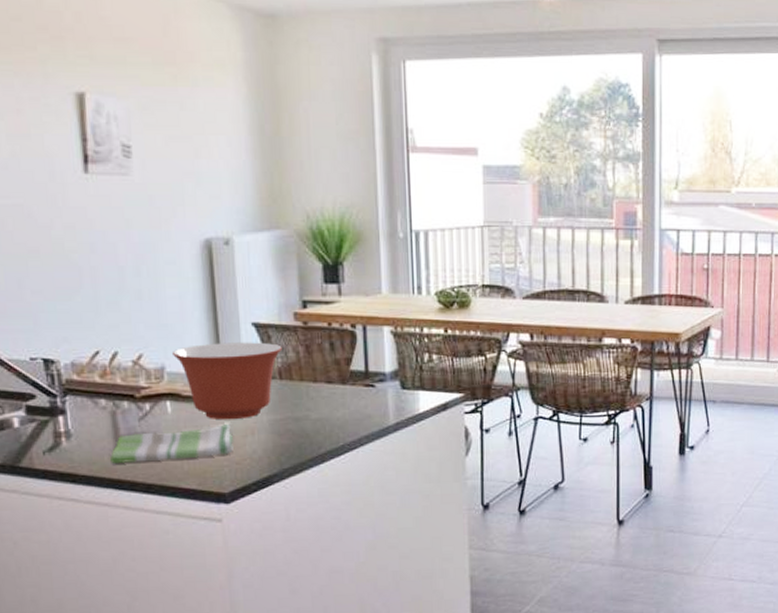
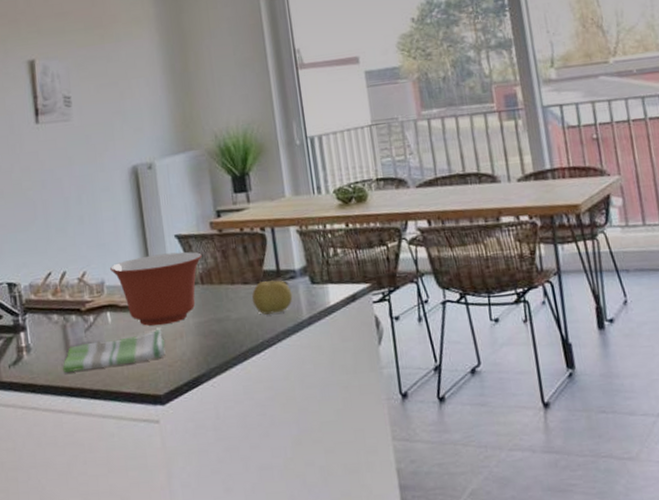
fruit: none [335,382,380,417] -> present [251,280,293,315]

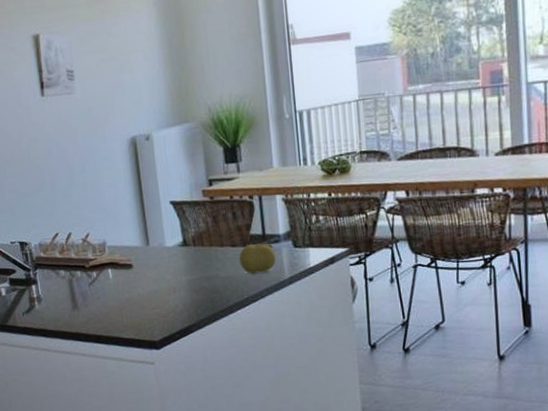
dish towel: present [63,329,166,372] -> none [70,285,161,320]
mixing bowl: present [110,251,202,326] -> none [111,216,194,282]

